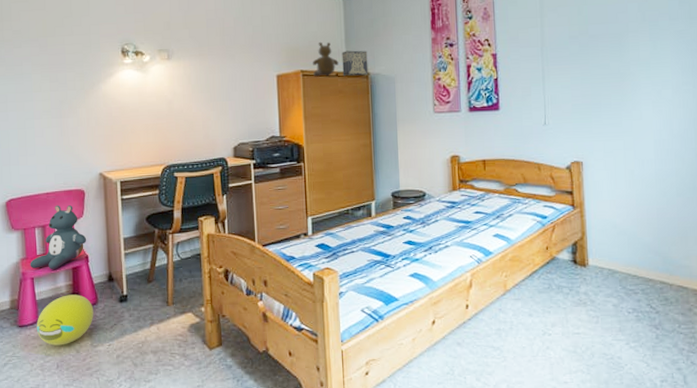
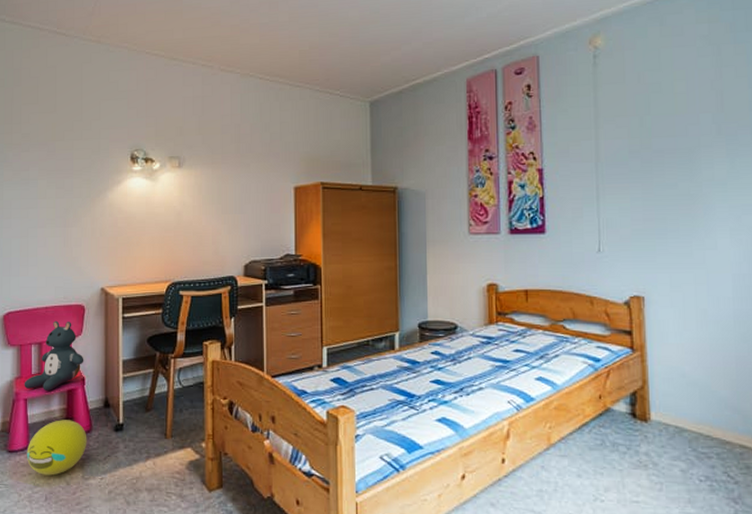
teddy bear: present [312,41,339,77] -> none [333,151,363,190]
decorative box: present [342,50,369,77] -> none [367,161,396,191]

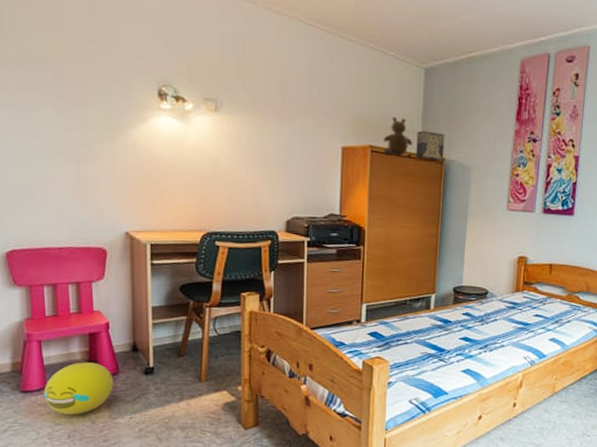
stuffed animal: present [24,320,84,392] -> none [36,262,108,334]
teddy bear: none [333,151,363,190] -> present [383,116,412,156]
decorative box: none [367,161,396,191] -> present [415,130,445,161]

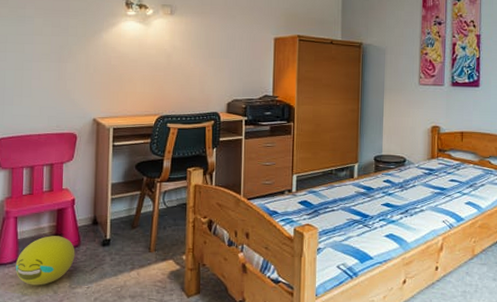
teddy bear: present [383,116,412,156] -> none [308,10,334,43]
decorative box: present [415,130,445,161] -> none [337,20,362,45]

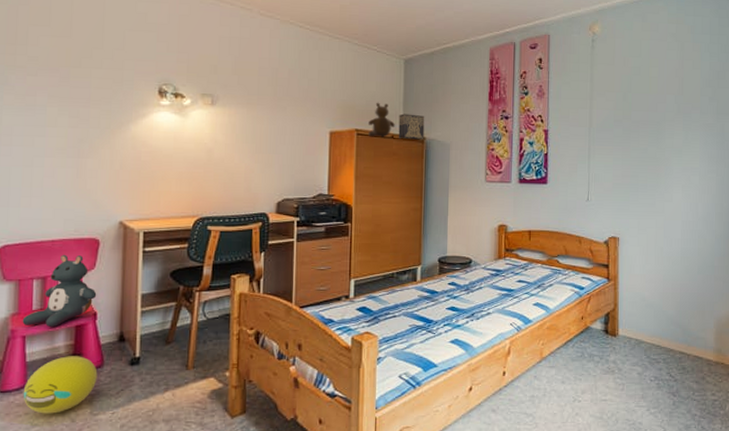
stuffed animal: none [14,147,75,211] -> present [22,254,97,328]
teddy bear: none [308,10,334,43] -> present [367,102,395,138]
decorative box: none [337,20,362,45] -> present [398,113,425,140]

